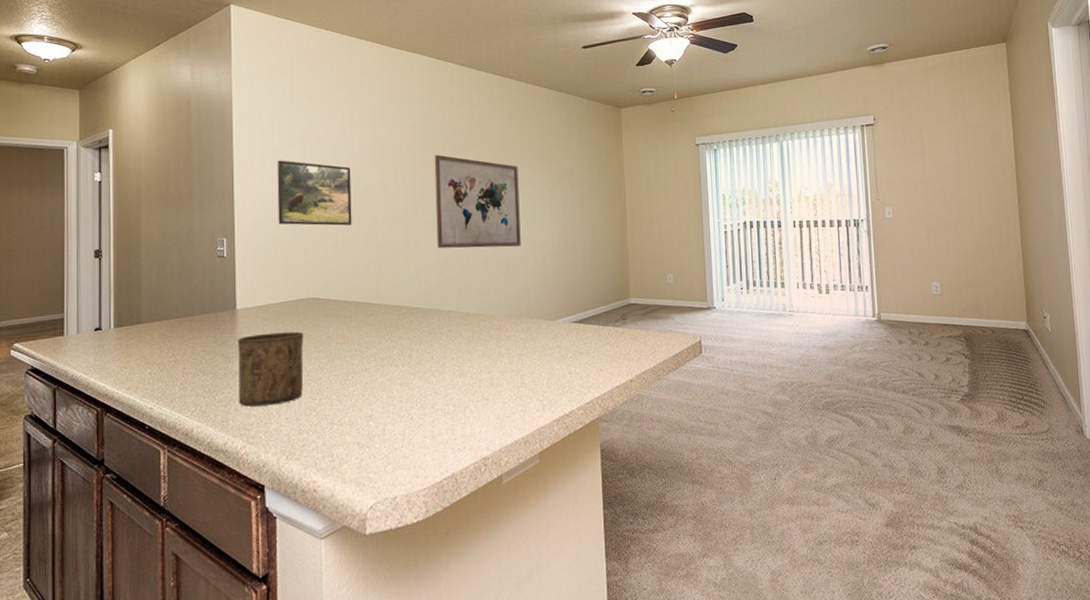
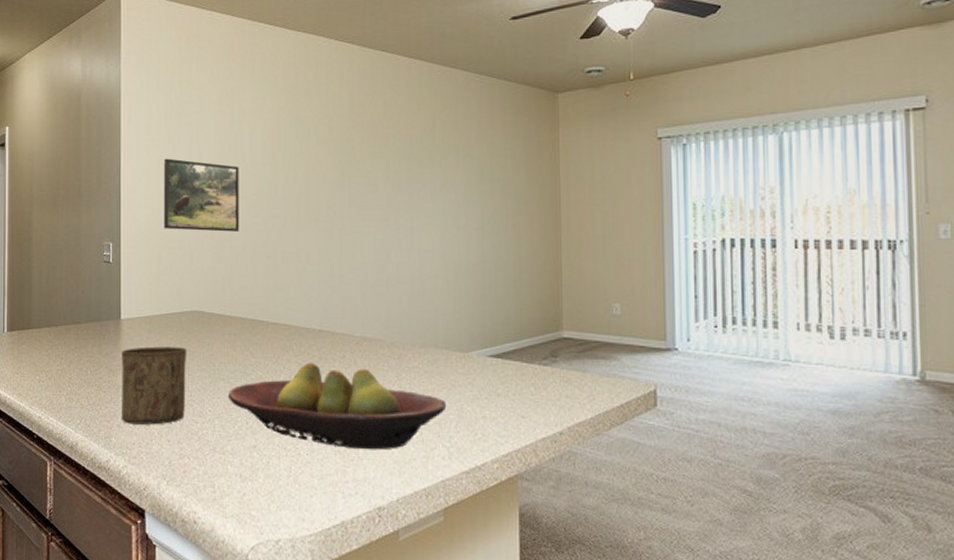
fruit bowl: none [345,337,540,410] -> present [228,362,447,450]
wall art: present [434,154,521,248] -> none [330,152,429,263]

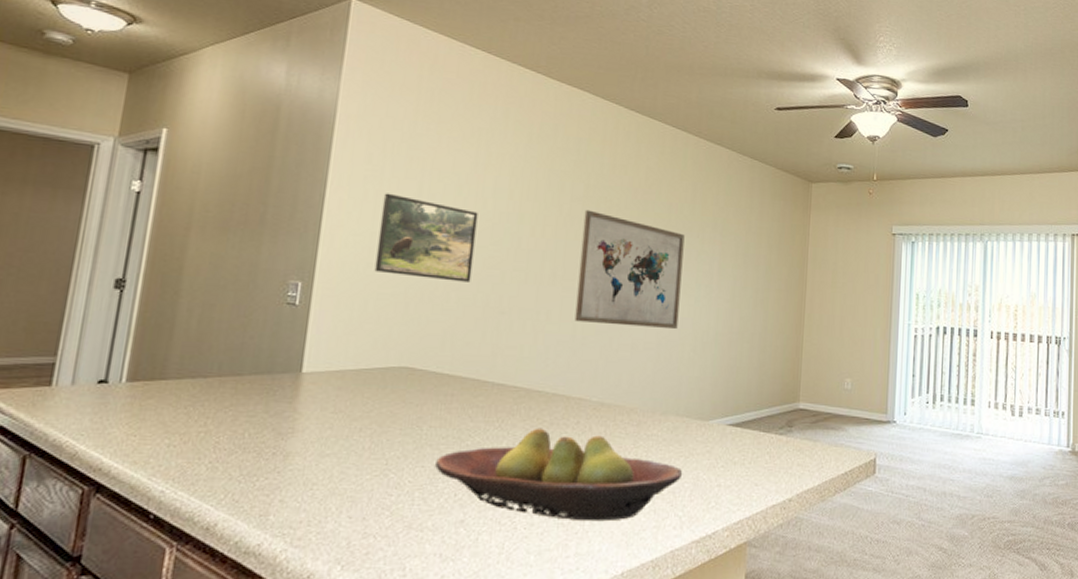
cup: present [121,346,187,425] -> none [286,406,389,499]
wall art: none [330,152,429,263] -> present [574,209,685,330]

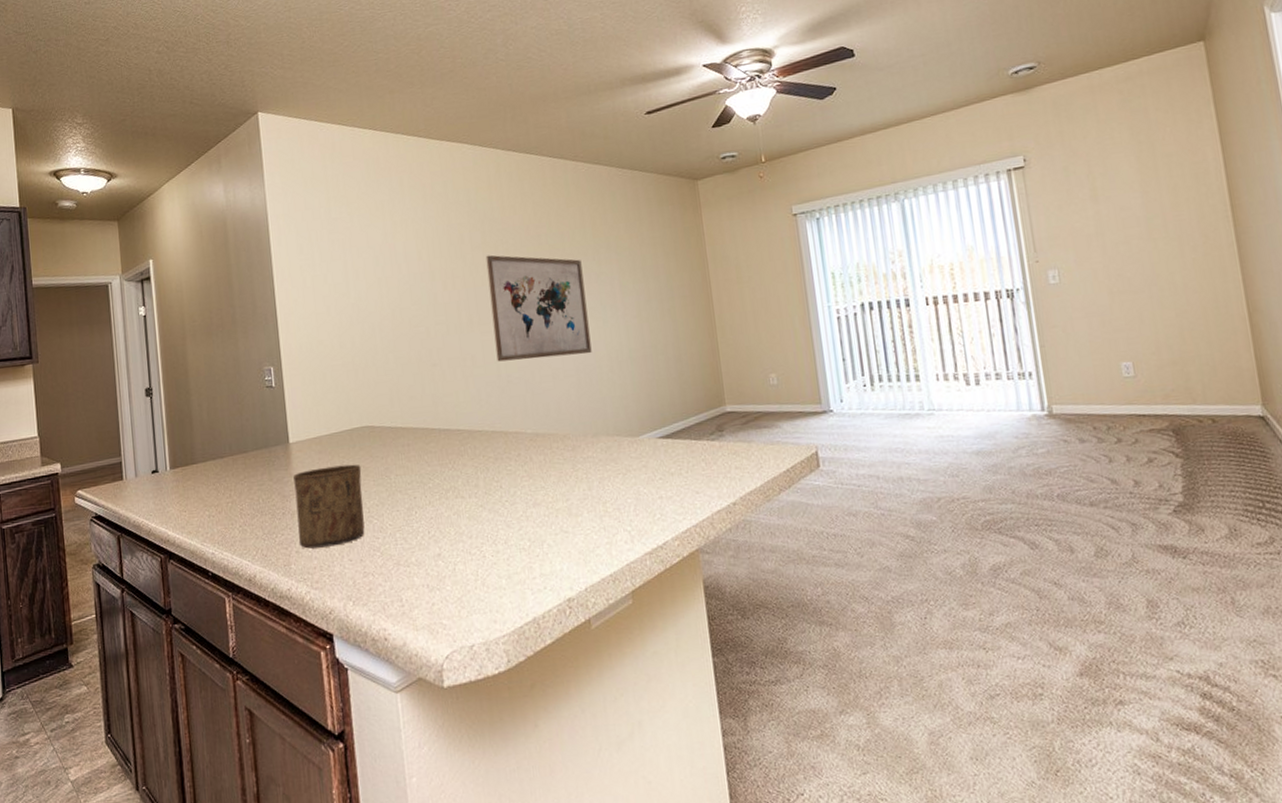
cup: none [286,406,389,499] -> present [293,464,365,549]
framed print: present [374,193,478,282] -> none [318,276,403,348]
fruit bowl: present [435,428,683,522] -> none [407,464,624,545]

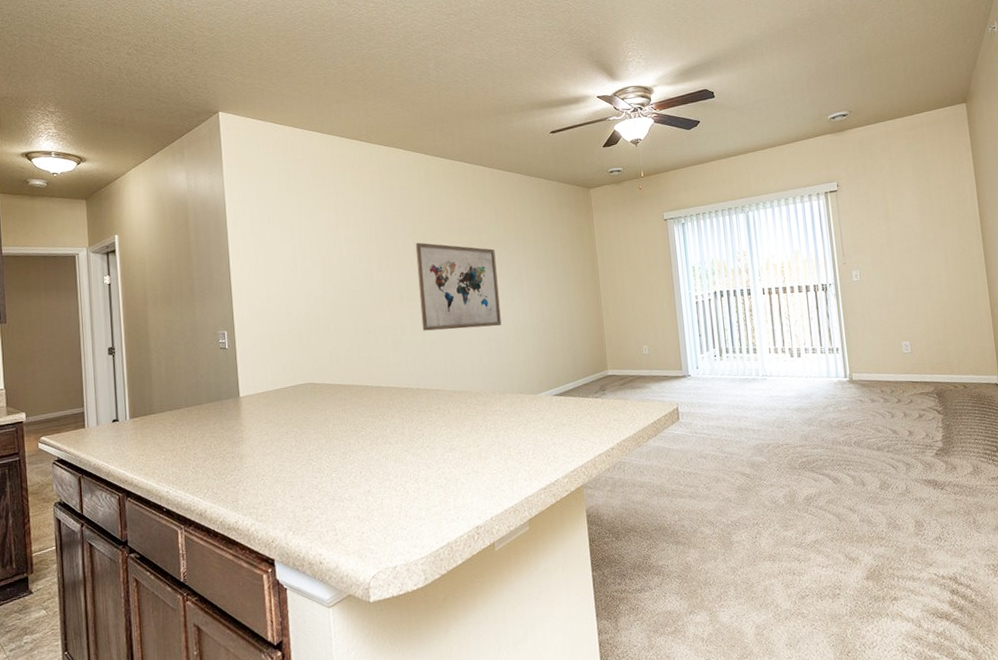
cup: present [293,464,365,549] -> none [243,415,305,487]

